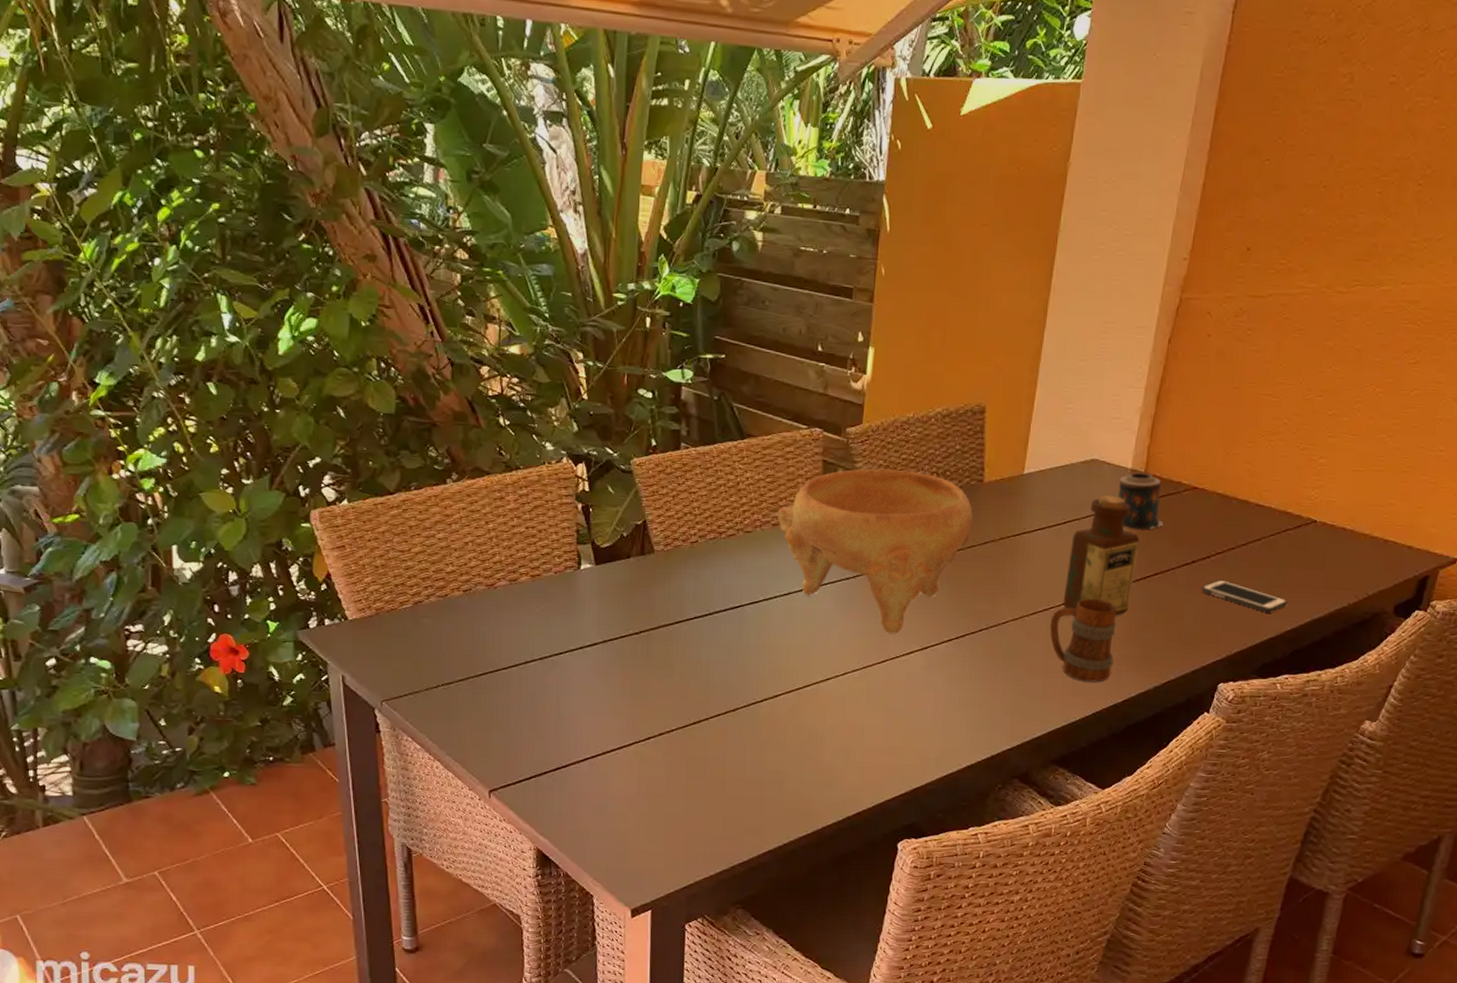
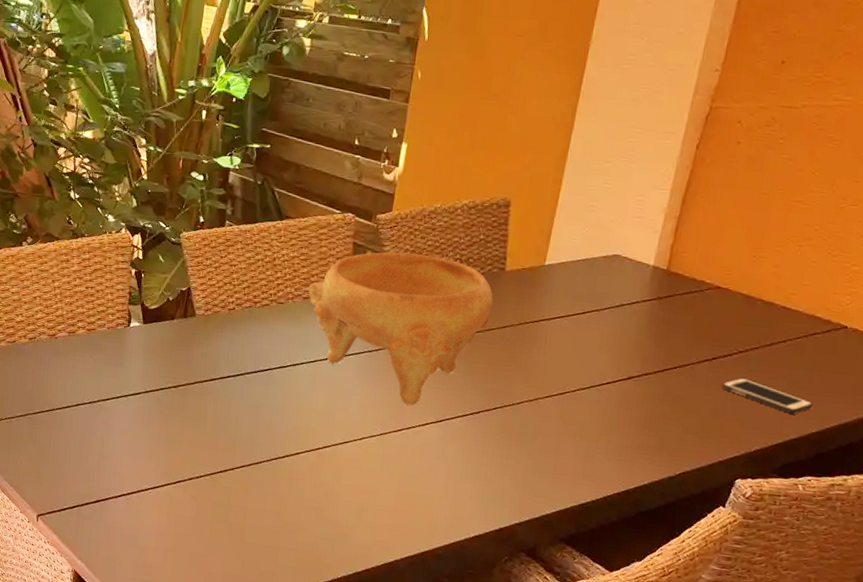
mug: present [1050,598,1118,682] -> none [564,385,634,467]
bottle: present [1063,495,1140,615] -> none [578,289,660,405]
candle: present [1117,472,1164,529] -> none [638,269,684,324]

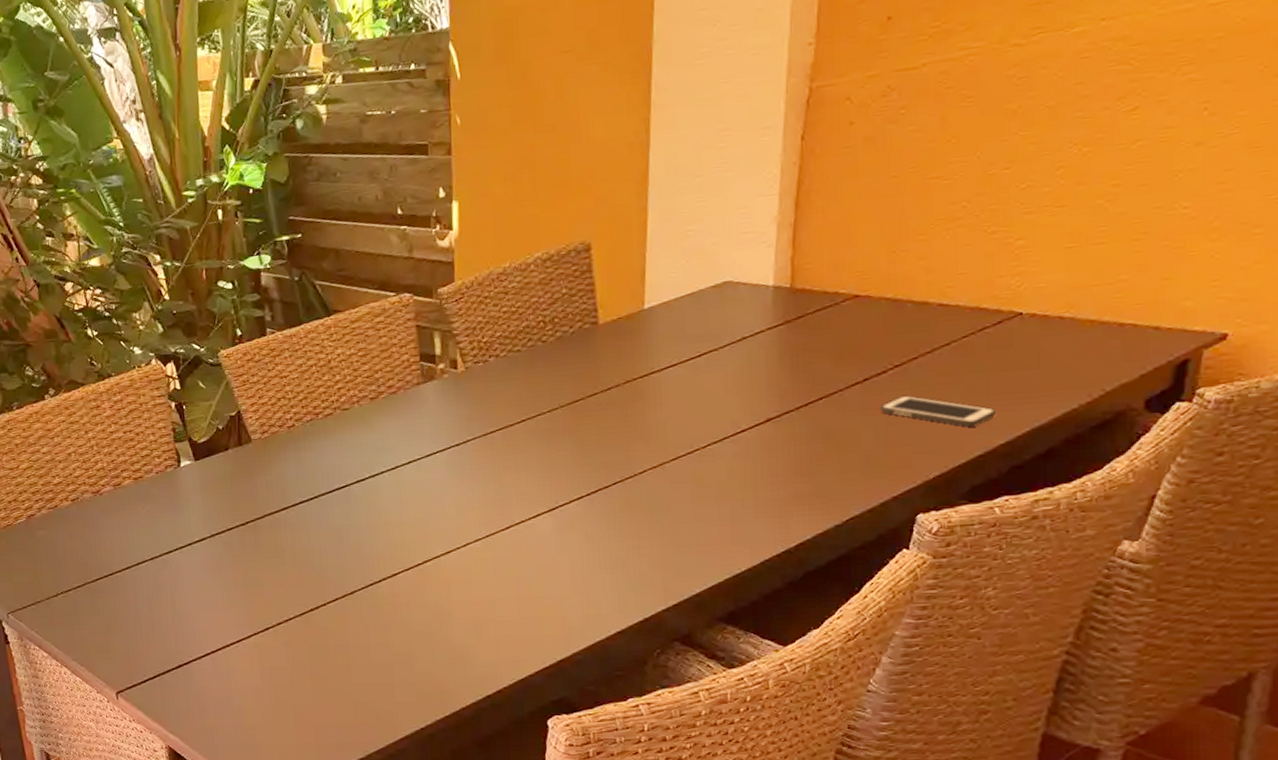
decorative bowl: present [308,252,493,406] -> none [374,323,591,498]

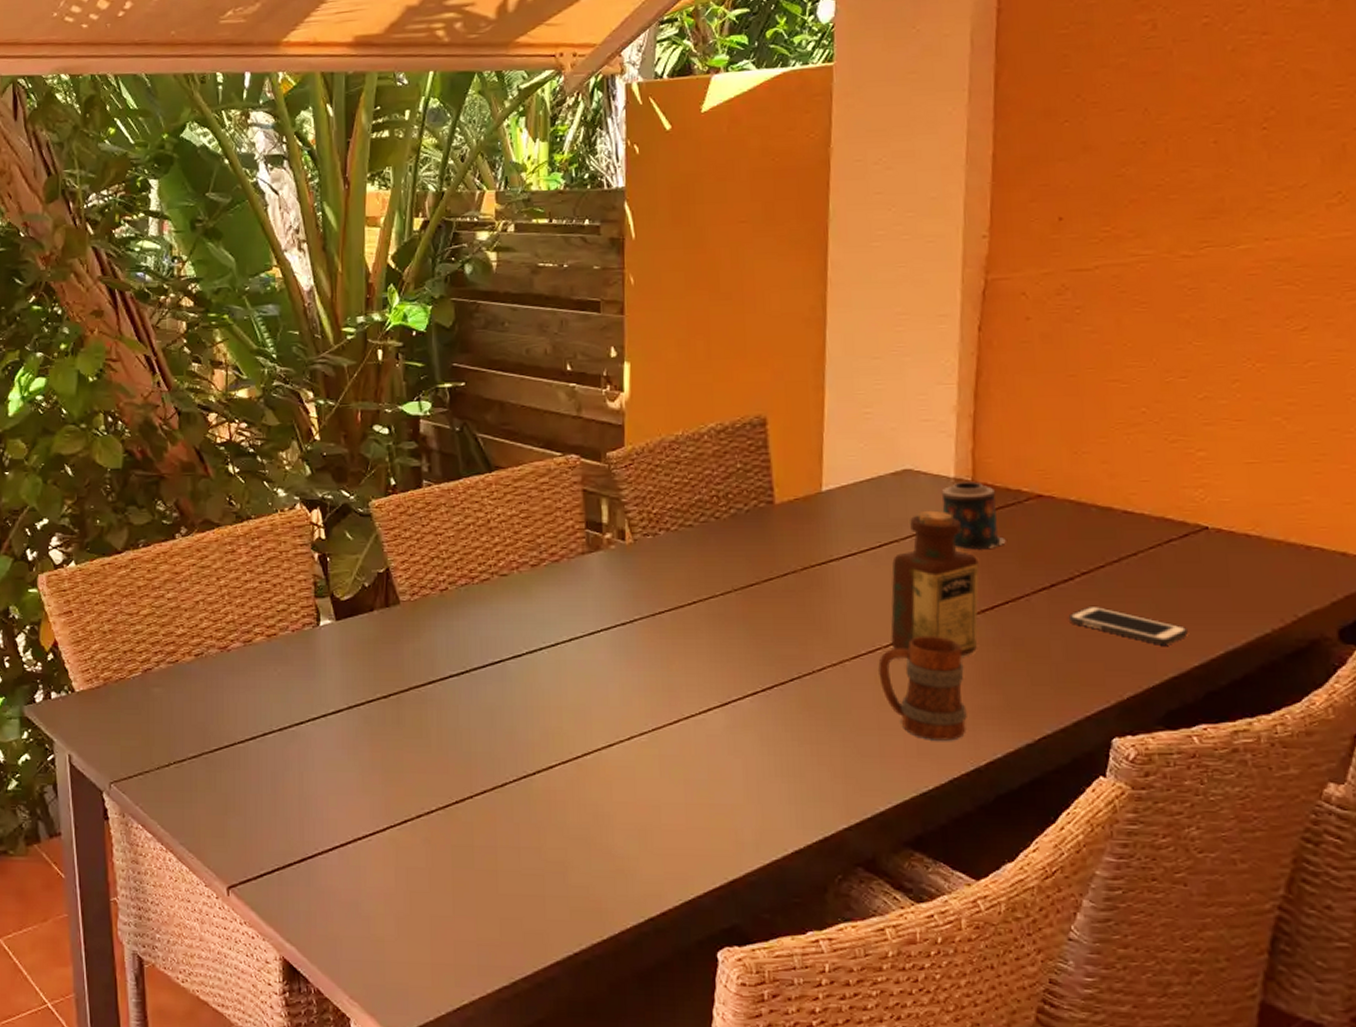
mug: none [696,434,779,528] -> present [878,636,967,741]
bottle: none [708,318,795,450] -> present [890,510,979,655]
candle: none [760,287,822,351] -> present [941,481,1006,548]

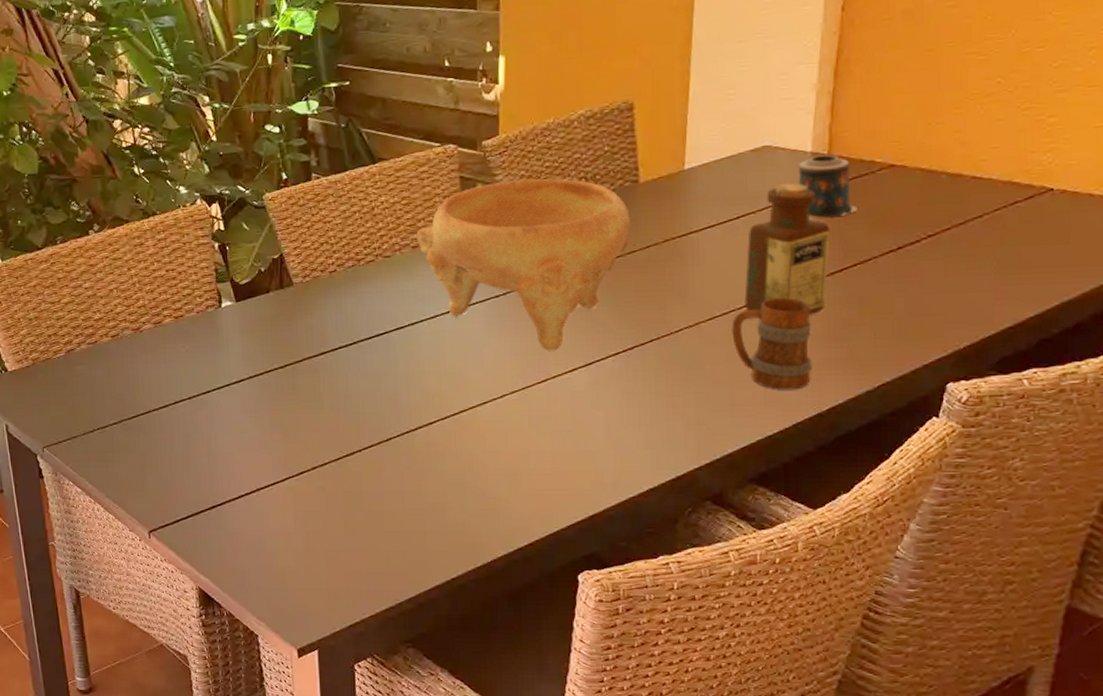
decorative bowl: none [535,495,766,688] -> present [416,178,630,351]
cell phone: present [1068,605,1188,645] -> none [912,265,1026,299]

